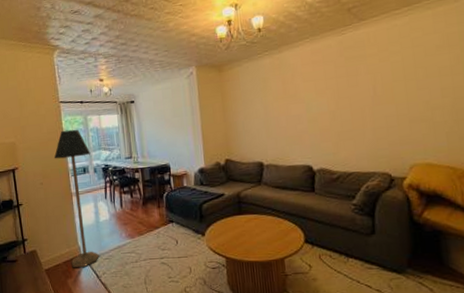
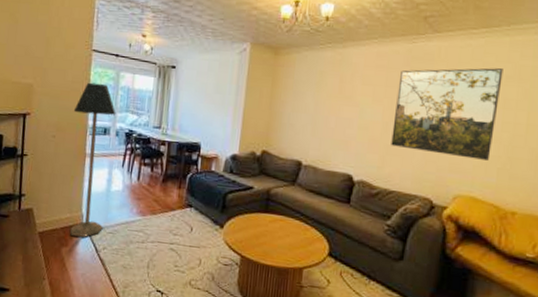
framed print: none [336,40,437,132] -> present [391,67,503,160]

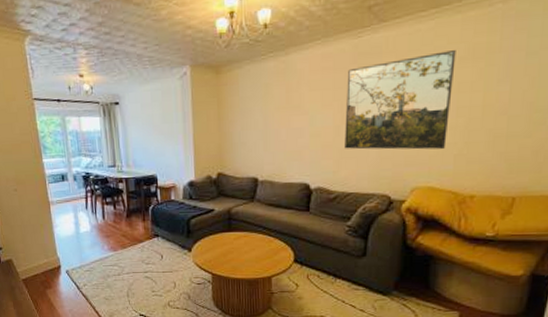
floor lamp: present [70,82,116,237] -> none [28,131,80,278]

